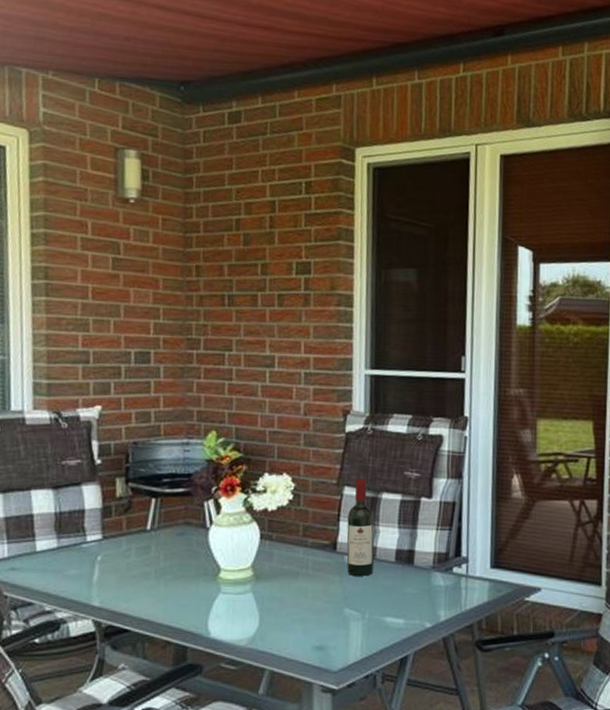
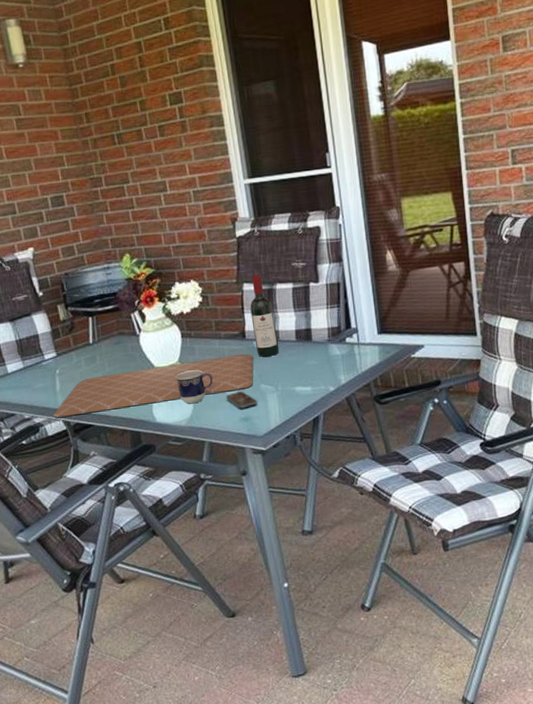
placemat: none [81,568,341,616] -> present [53,354,254,418]
cup: none [243,578,289,621] -> present [175,369,213,404]
mobile phone: none [301,613,338,635] -> present [226,391,258,409]

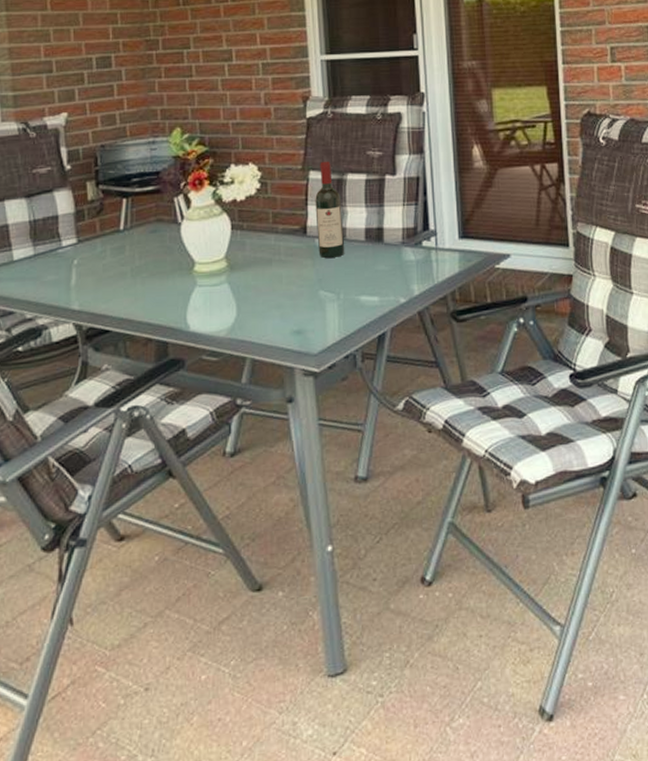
placemat: present [53,354,254,418] -> none [62,253,313,320]
cup: present [175,369,213,404] -> none [219,268,263,311]
mobile phone: present [226,391,258,409] -> none [278,298,314,319]

